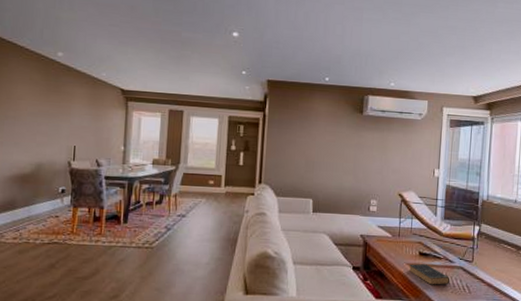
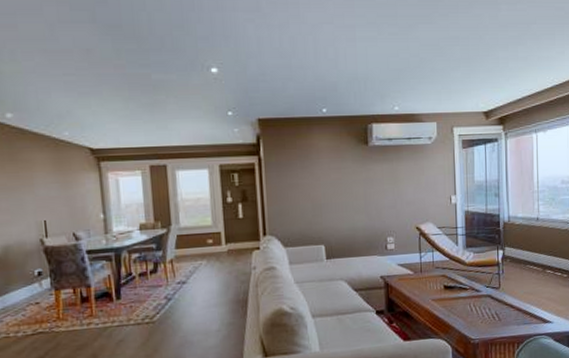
book: present [408,263,450,285] -> none [434,296,479,318]

